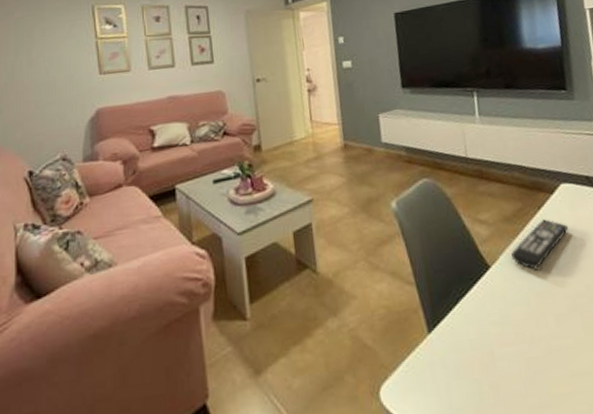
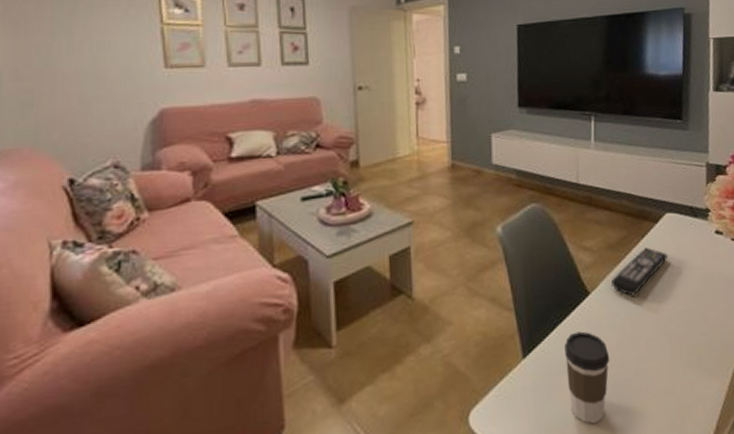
coffee cup: none [469,306,520,405] -> present [564,331,610,424]

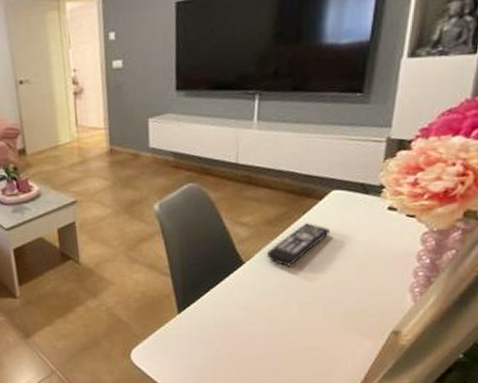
coffee cup: present [564,331,610,424] -> none [217,294,261,367]

